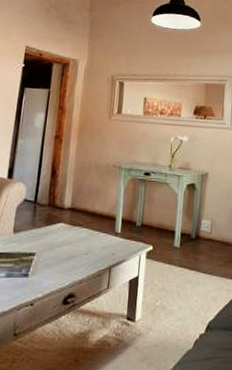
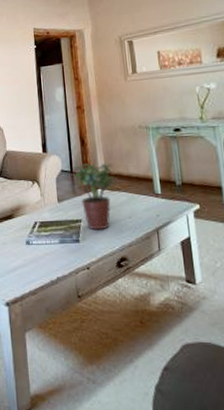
potted plant: none [37,195,80,265] -> present [74,163,117,230]

